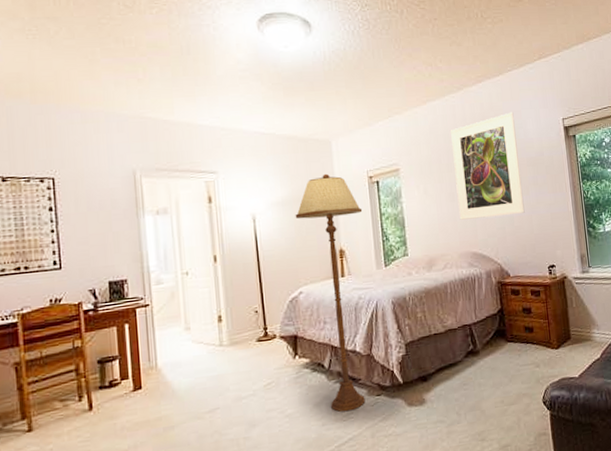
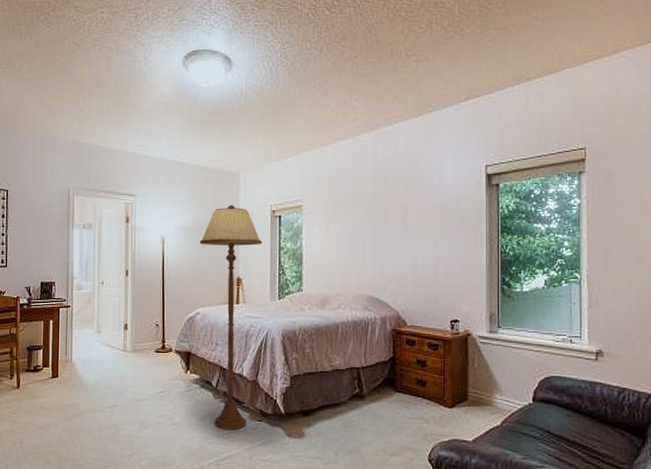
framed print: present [451,112,525,220] -> none [359,155,431,263]

